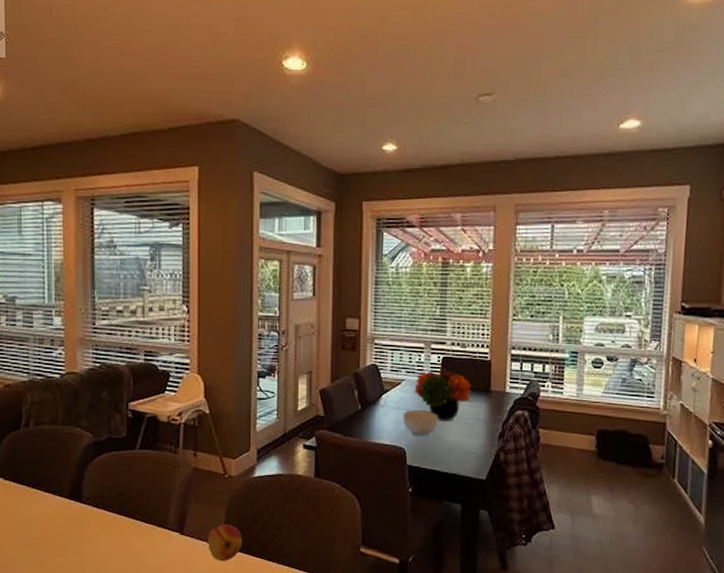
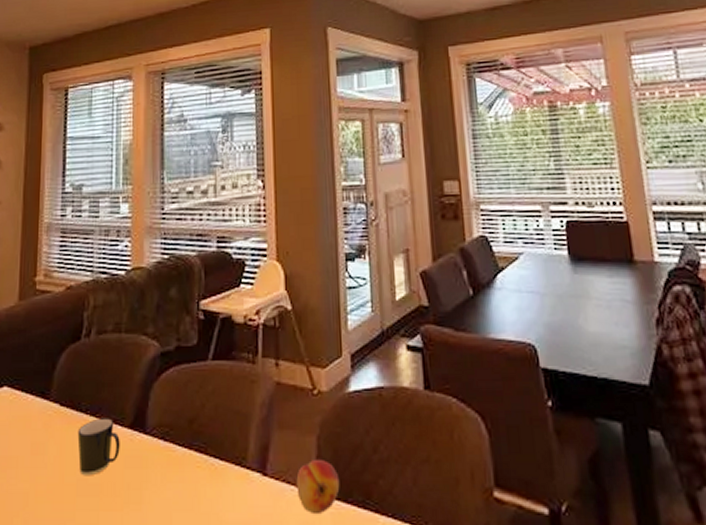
mug: none [21,490,59,532] -> present [77,418,120,476]
bowl: present [403,410,439,436] -> none [526,292,574,327]
flower arrangement: present [414,368,472,422] -> none [536,235,611,306]

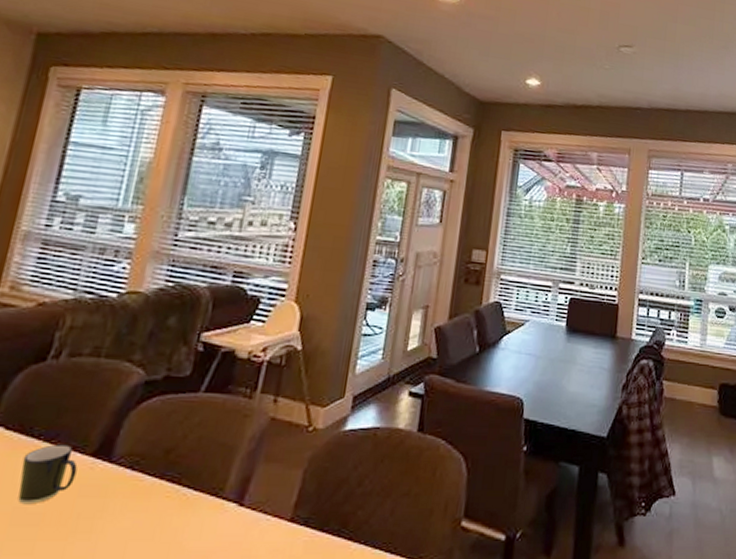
fruit: present [296,458,340,515] -> none [272,491,320,543]

